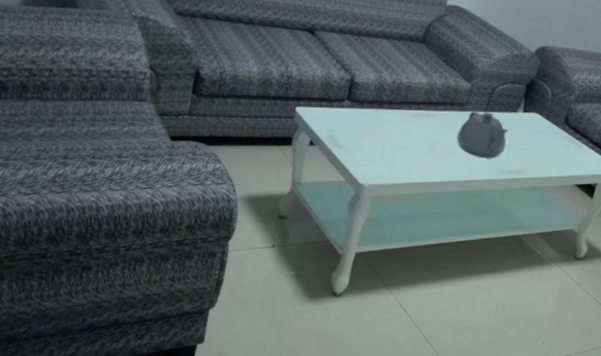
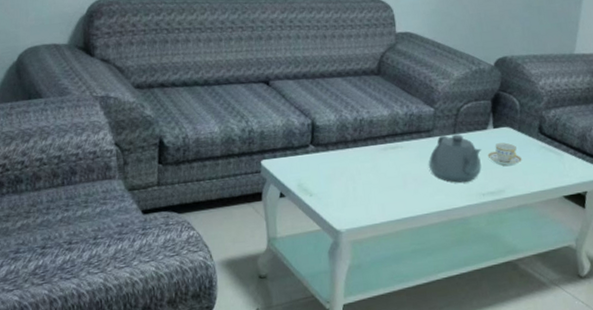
teacup: none [513,127,544,150] -> present [487,142,522,166]

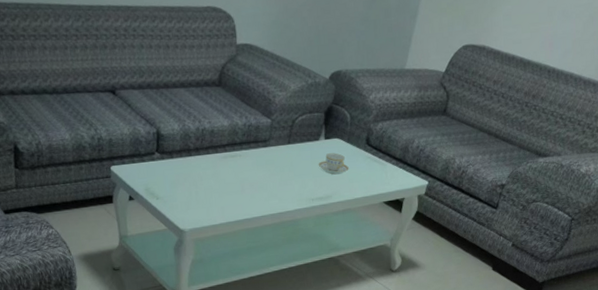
teapot: present [428,134,482,183] -> none [264,144,313,189]

